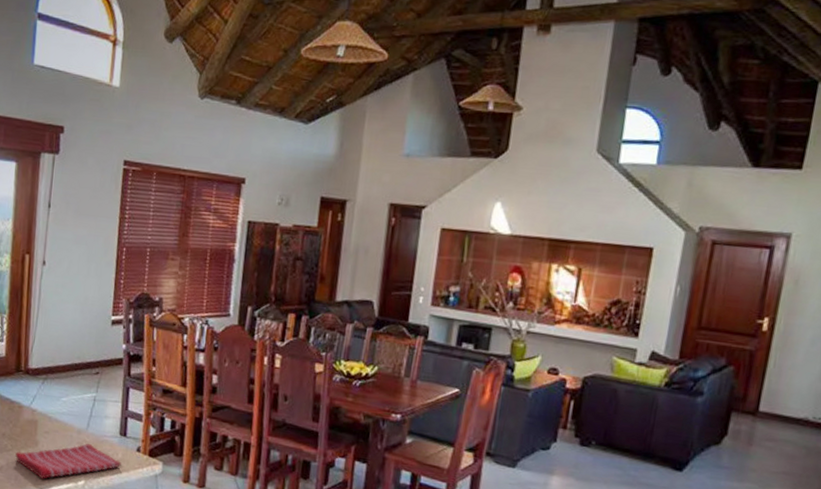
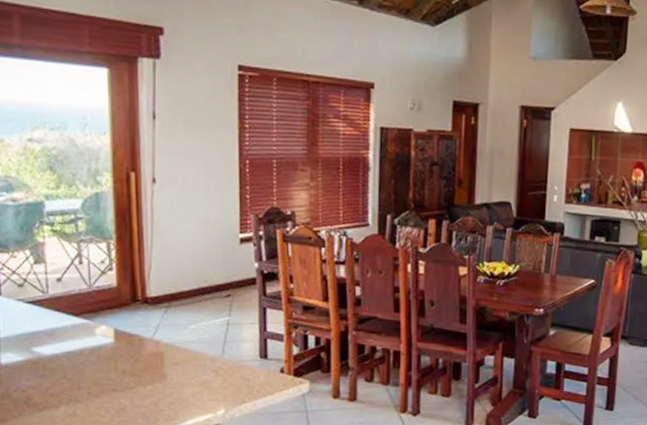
dish towel: present [15,443,122,479] -> none [141,370,264,414]

